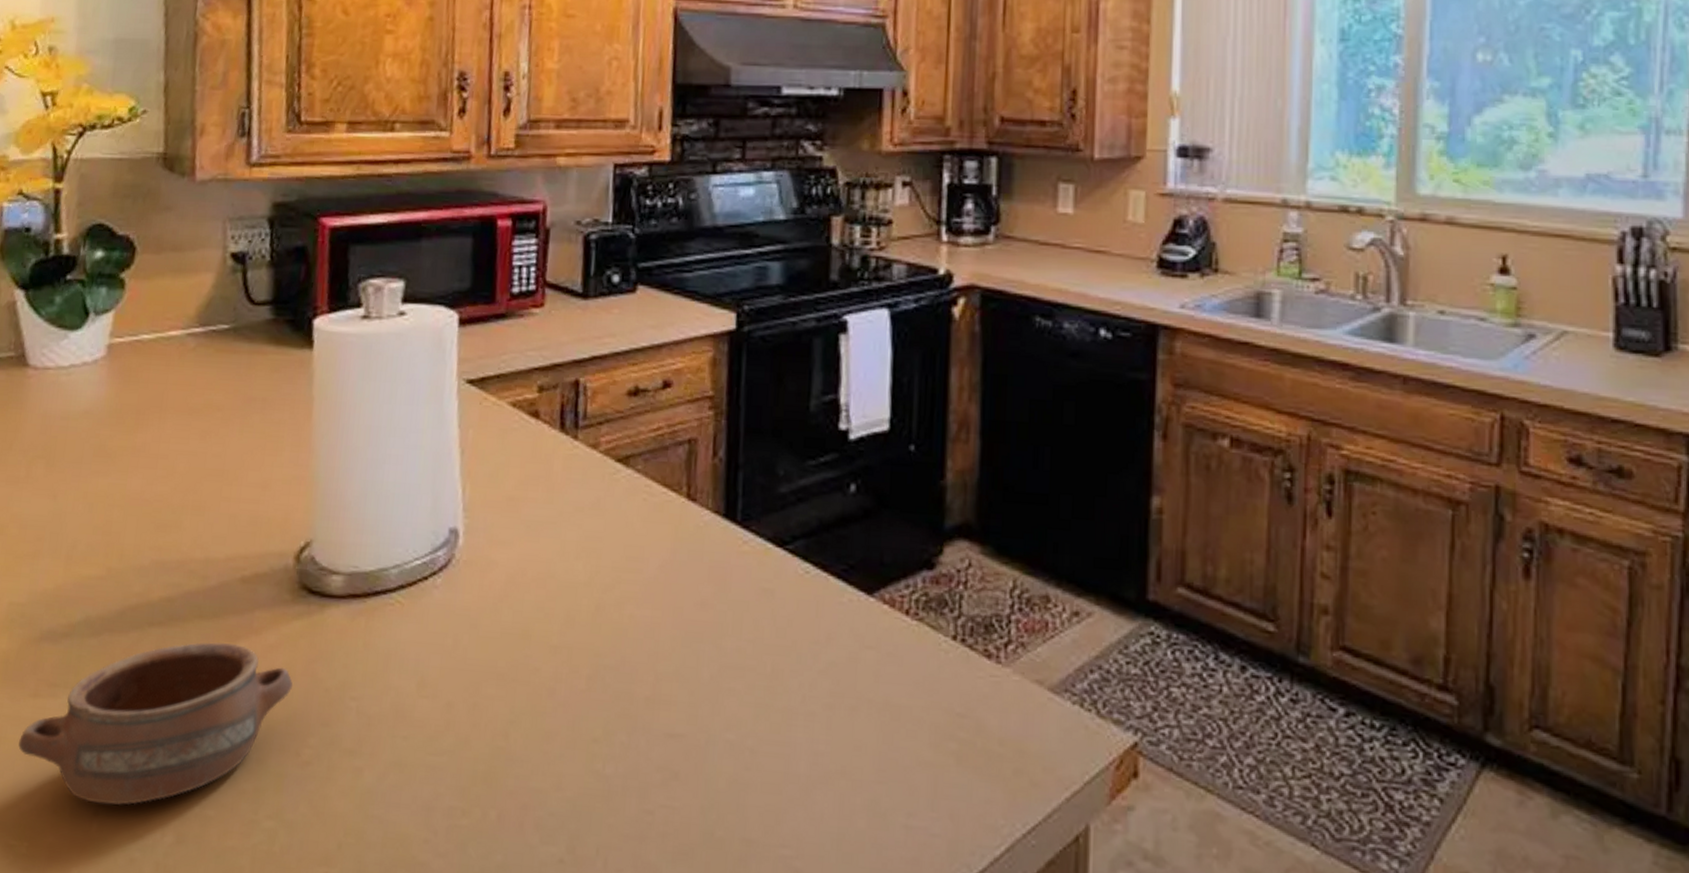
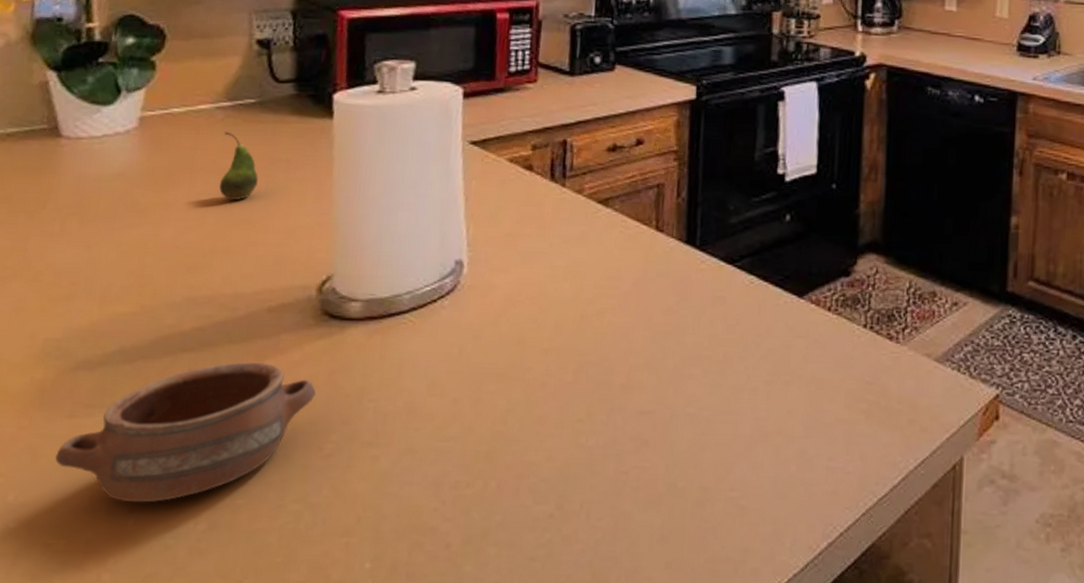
fruit: none [190,363,232,446] -> present [219,132,258,201]

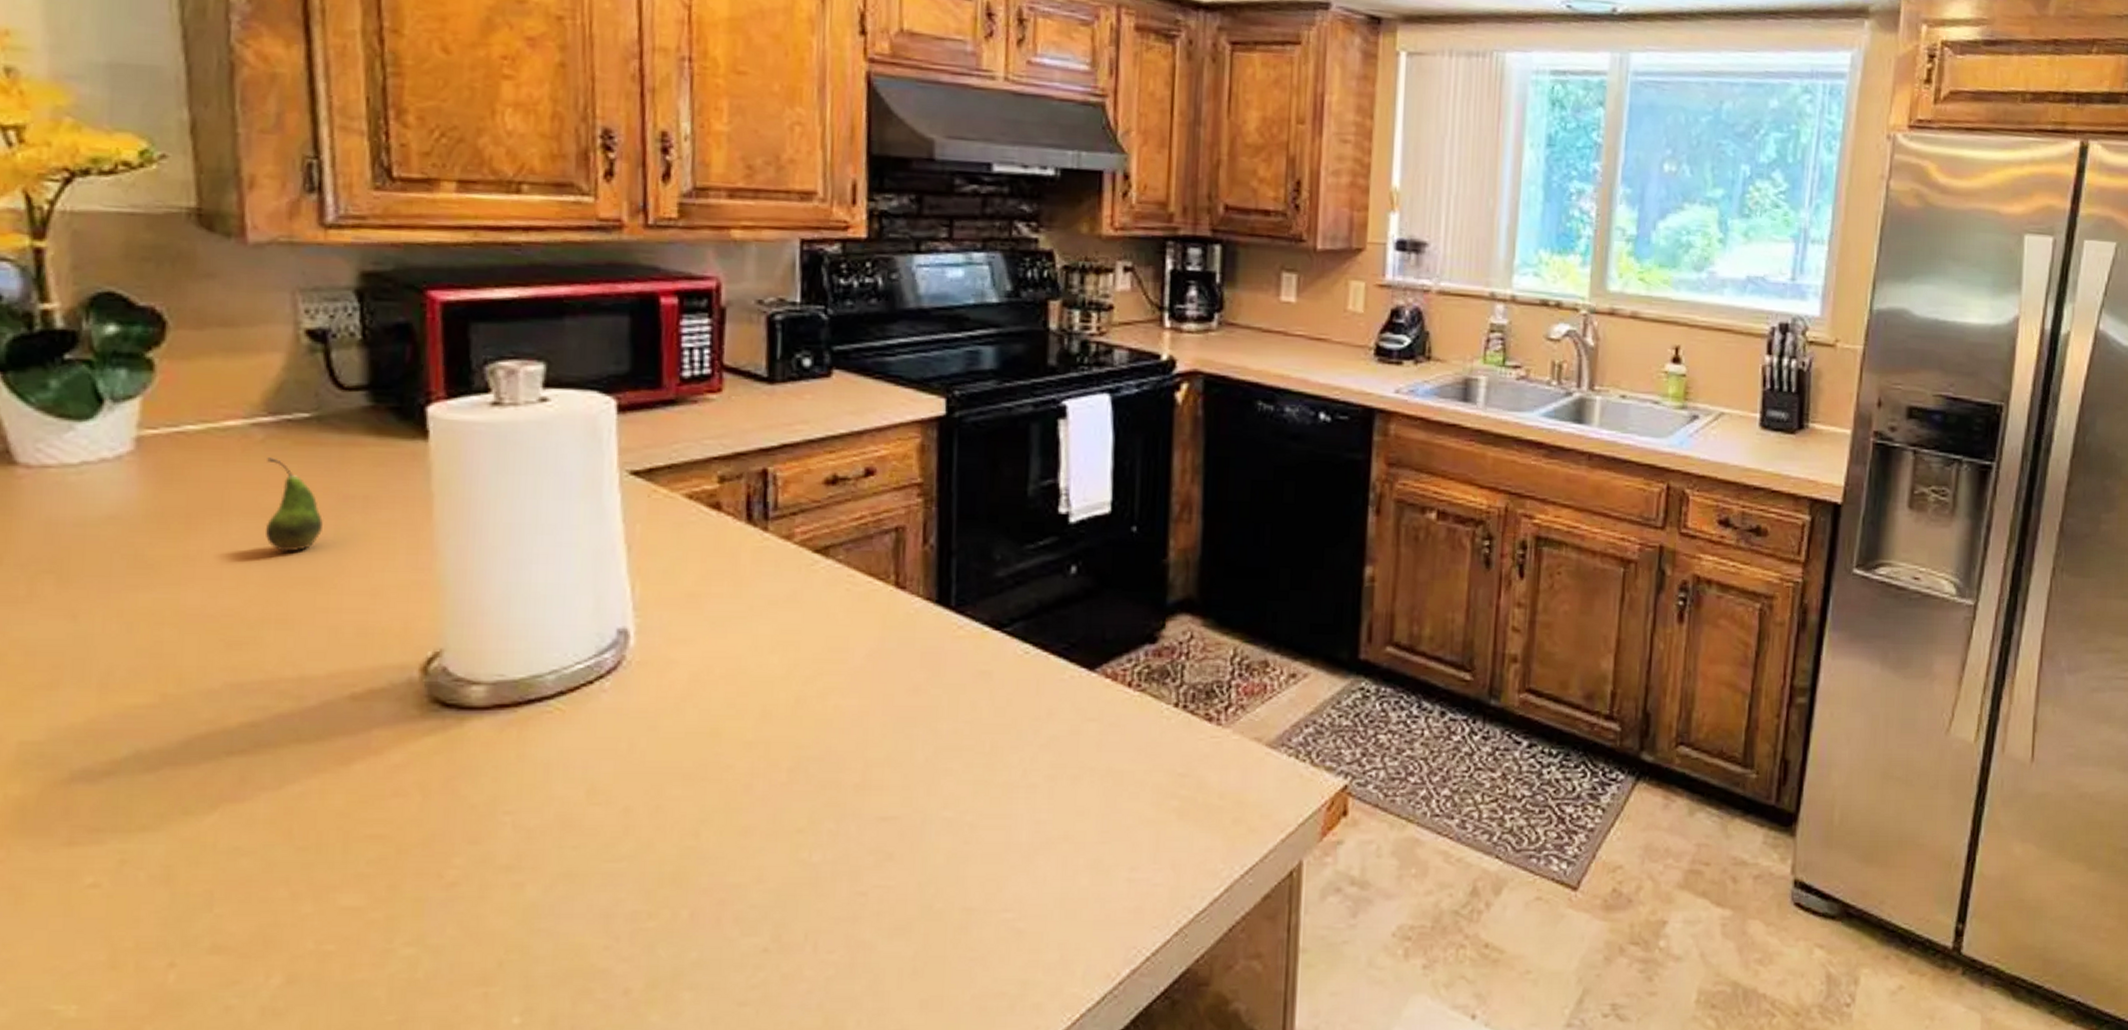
pottery: present [55,362,316,503] -> none [51,767,428,954]

